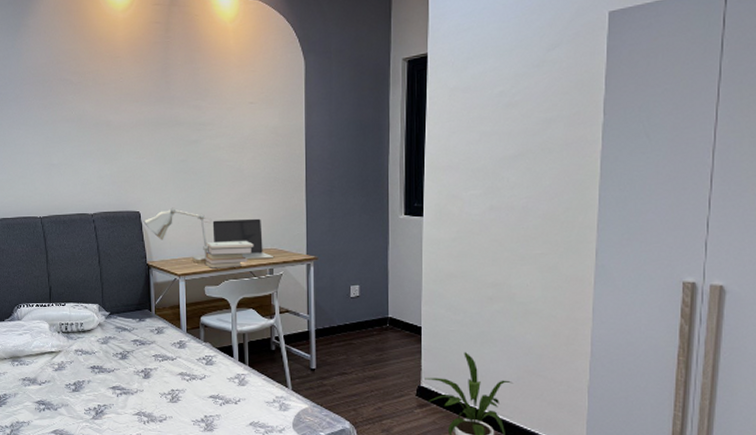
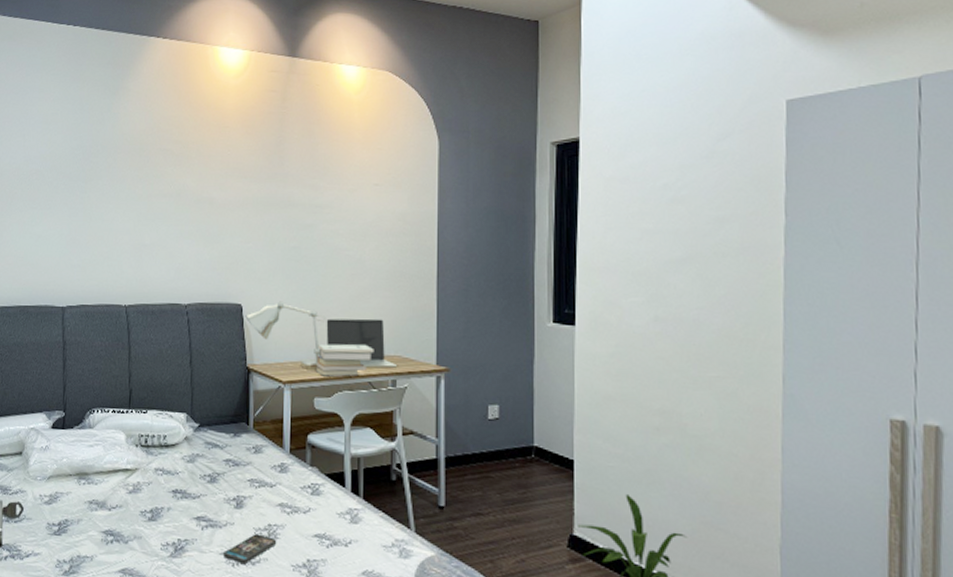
smartphone: none [136,398,179,422] -> present [223,534,277,565]

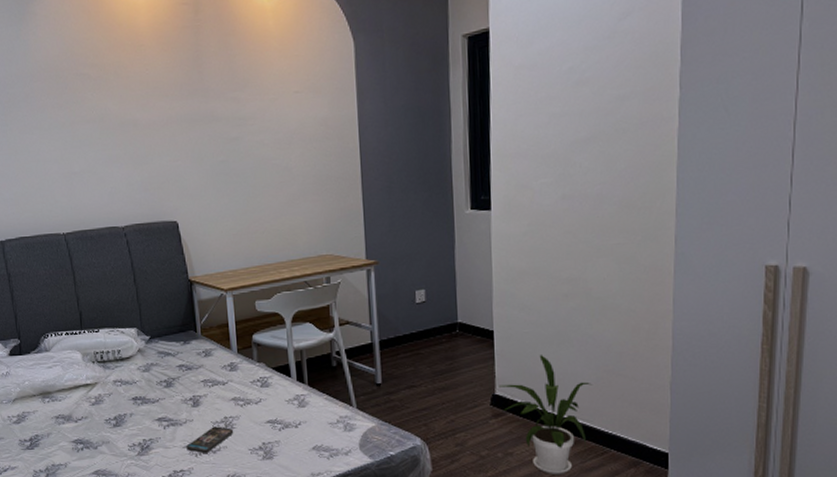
desk lamp: present [245,301,326,370] -> none [182,214,260,276]
books: present [315,344,374,377] -> none [253,248,308,281]
laptop: present [326,318,398,369] -> none [260,222,331,269]

